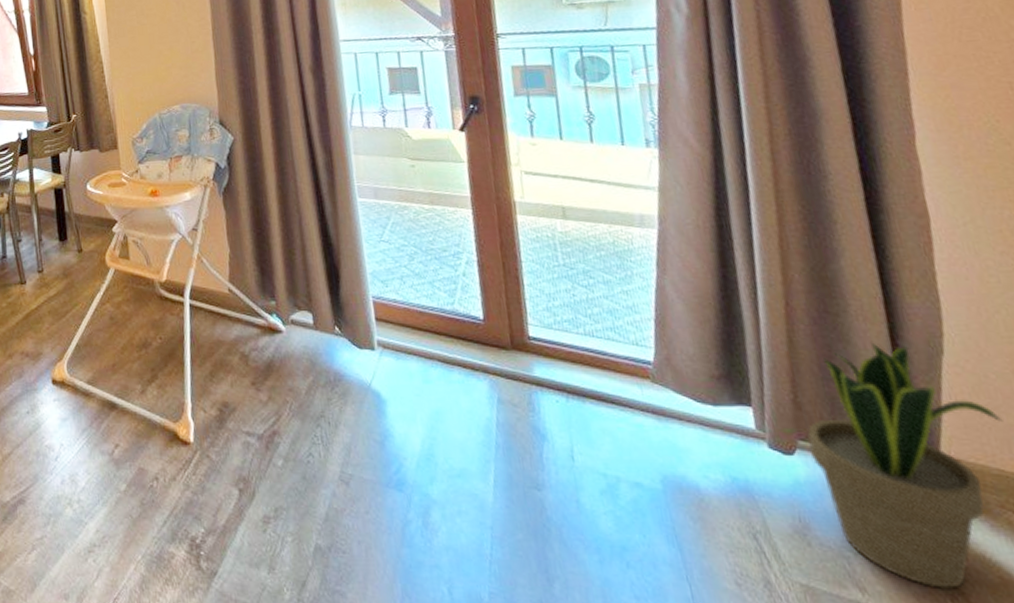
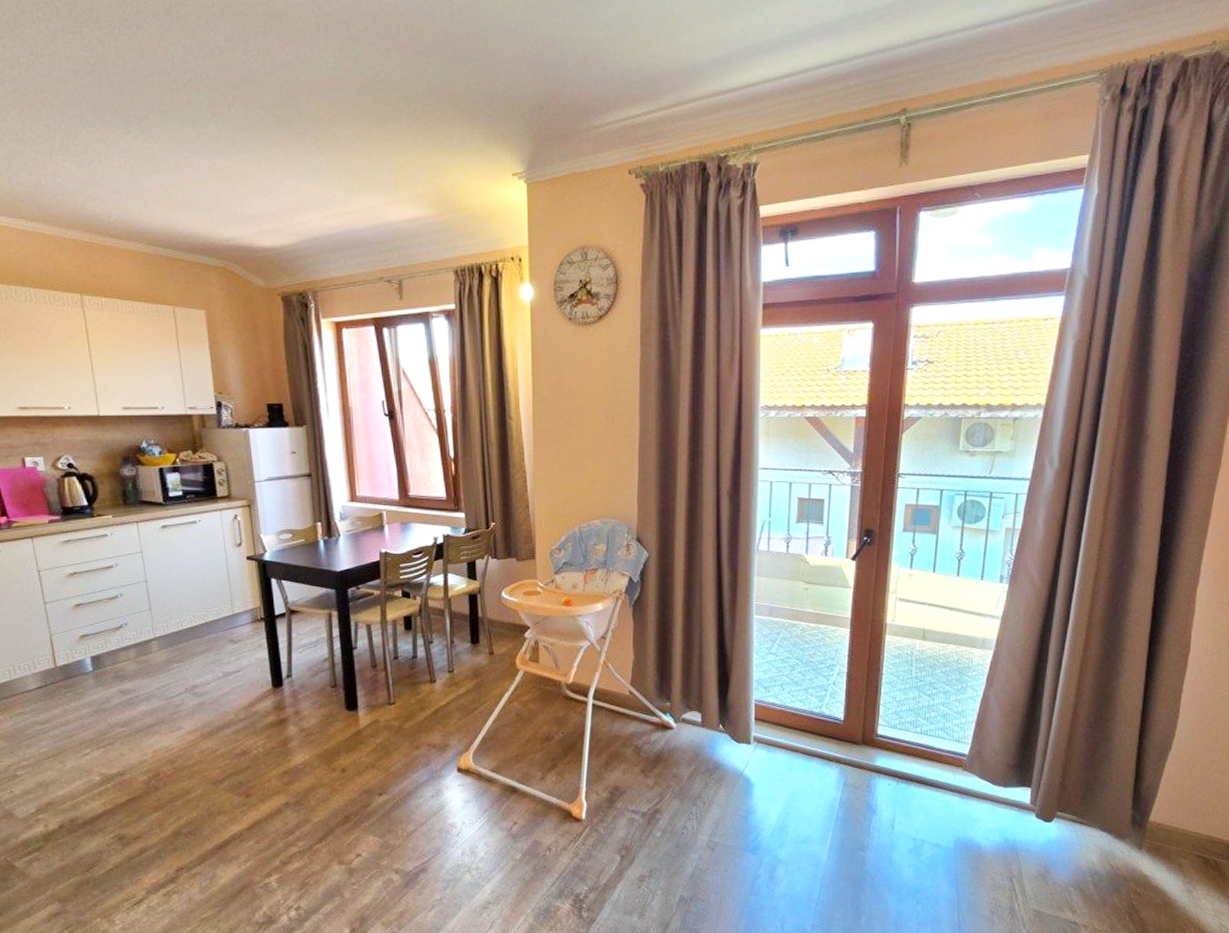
potted plant: present [807,342,1003,589] -> none [1063,741,1196,909]

